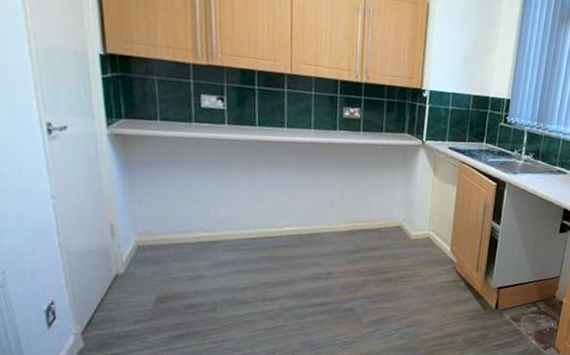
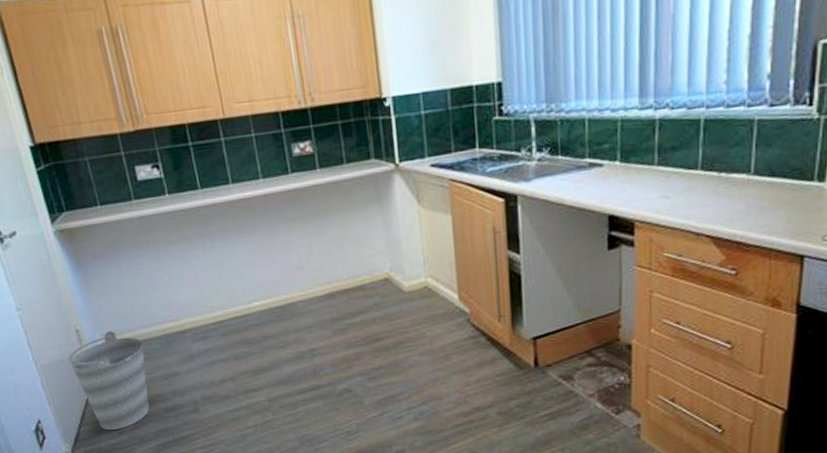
bucket: none [97,231,176,319] -> present [68,331,150,431]

